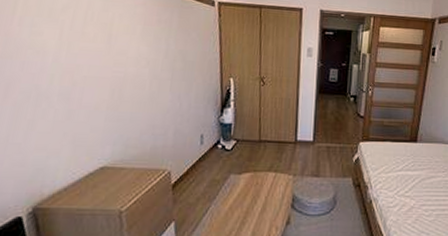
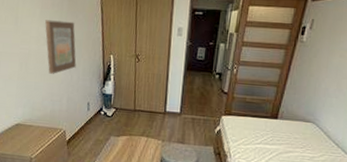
wall art: none [147,38,187,102] -> present [45,20,77,74]

